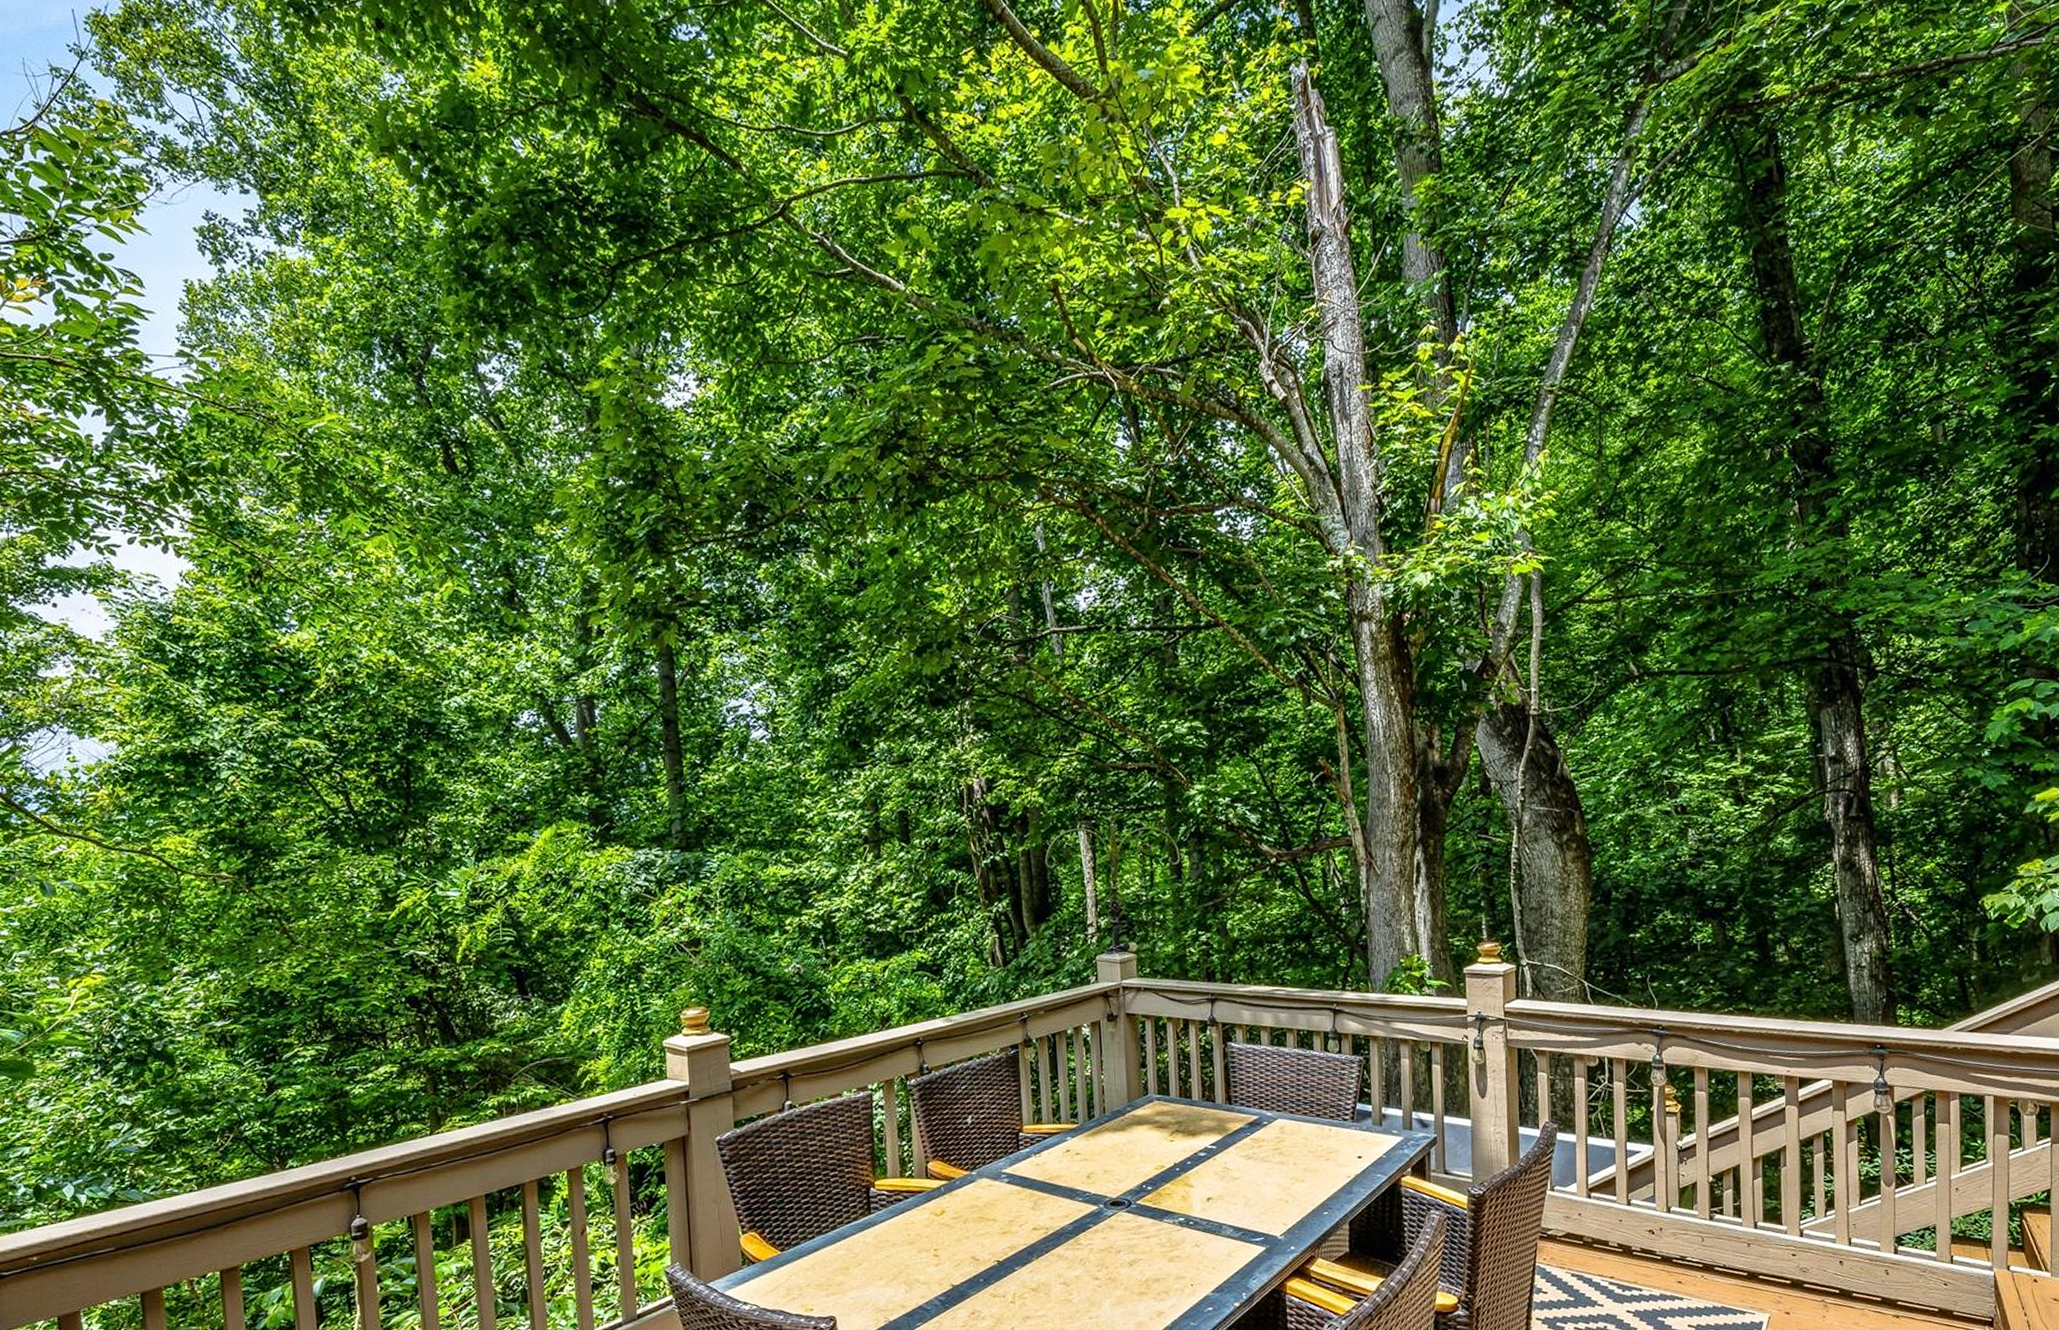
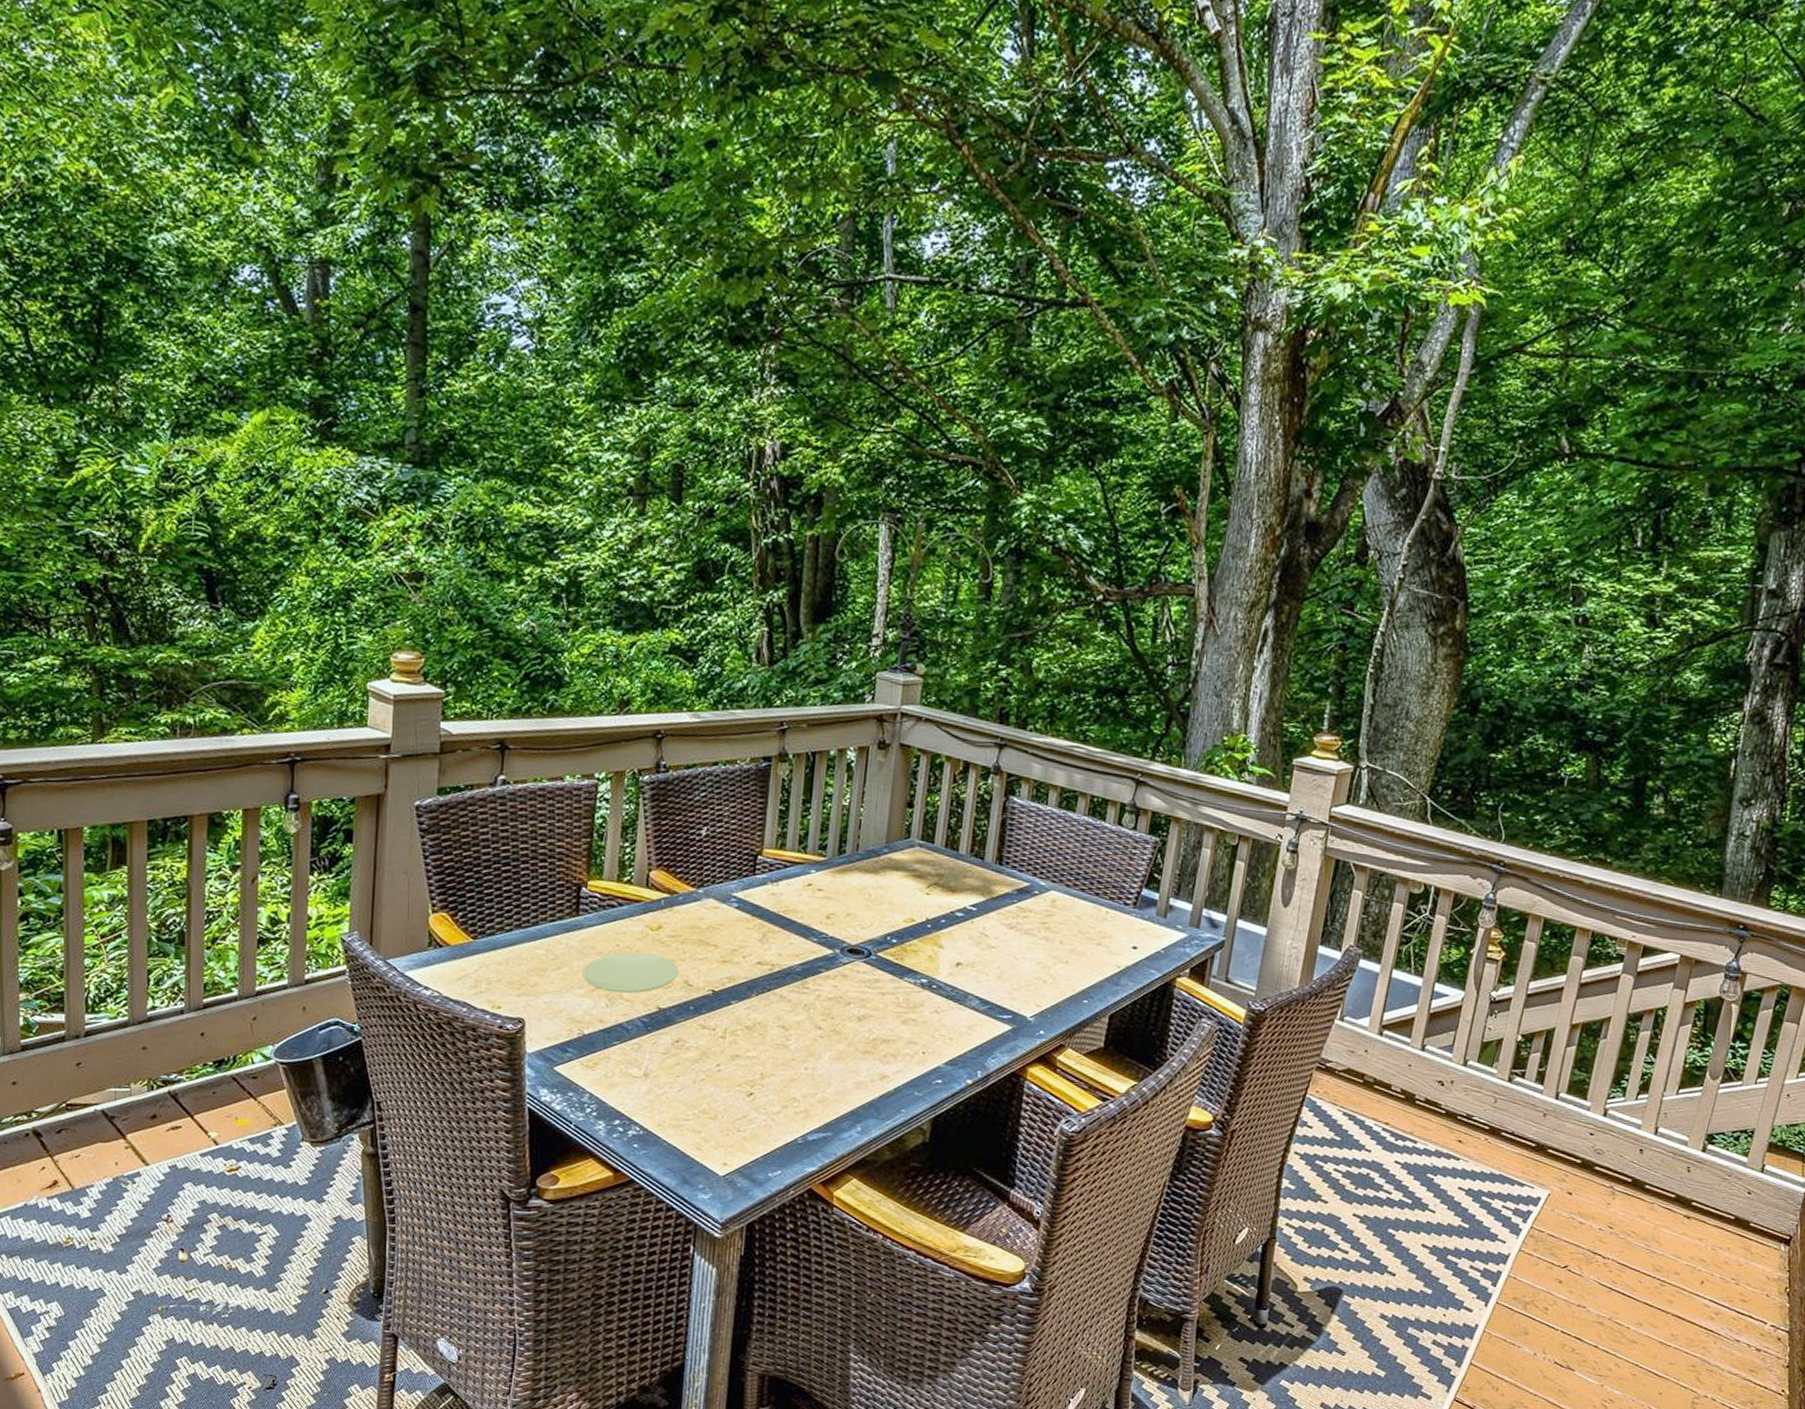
plate: none [881,1237,966,1278] -> present [582,952,679,994]

